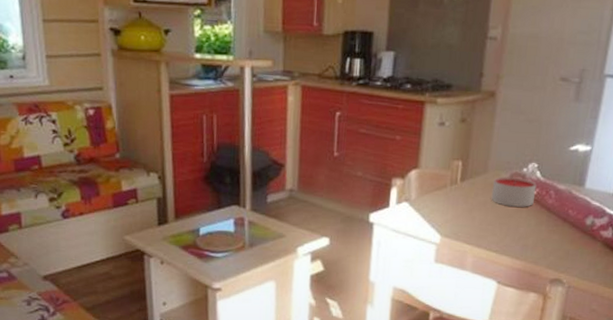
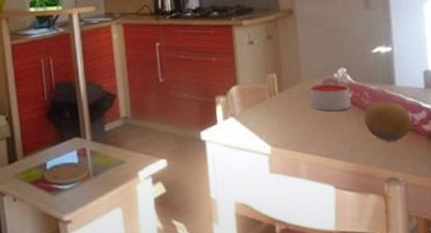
fruit: none [543,201,592,244] -> present [364,100,412,142]

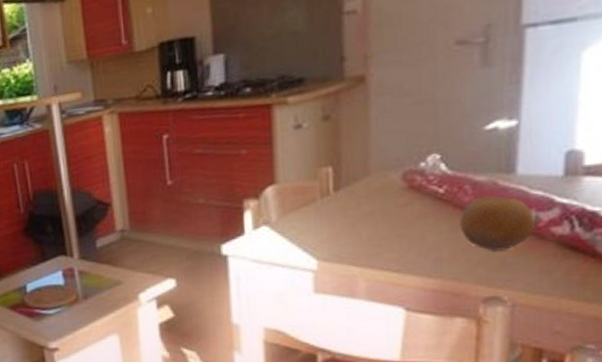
candle: present [308,83,351,111] -> none [379,175,443,213]

